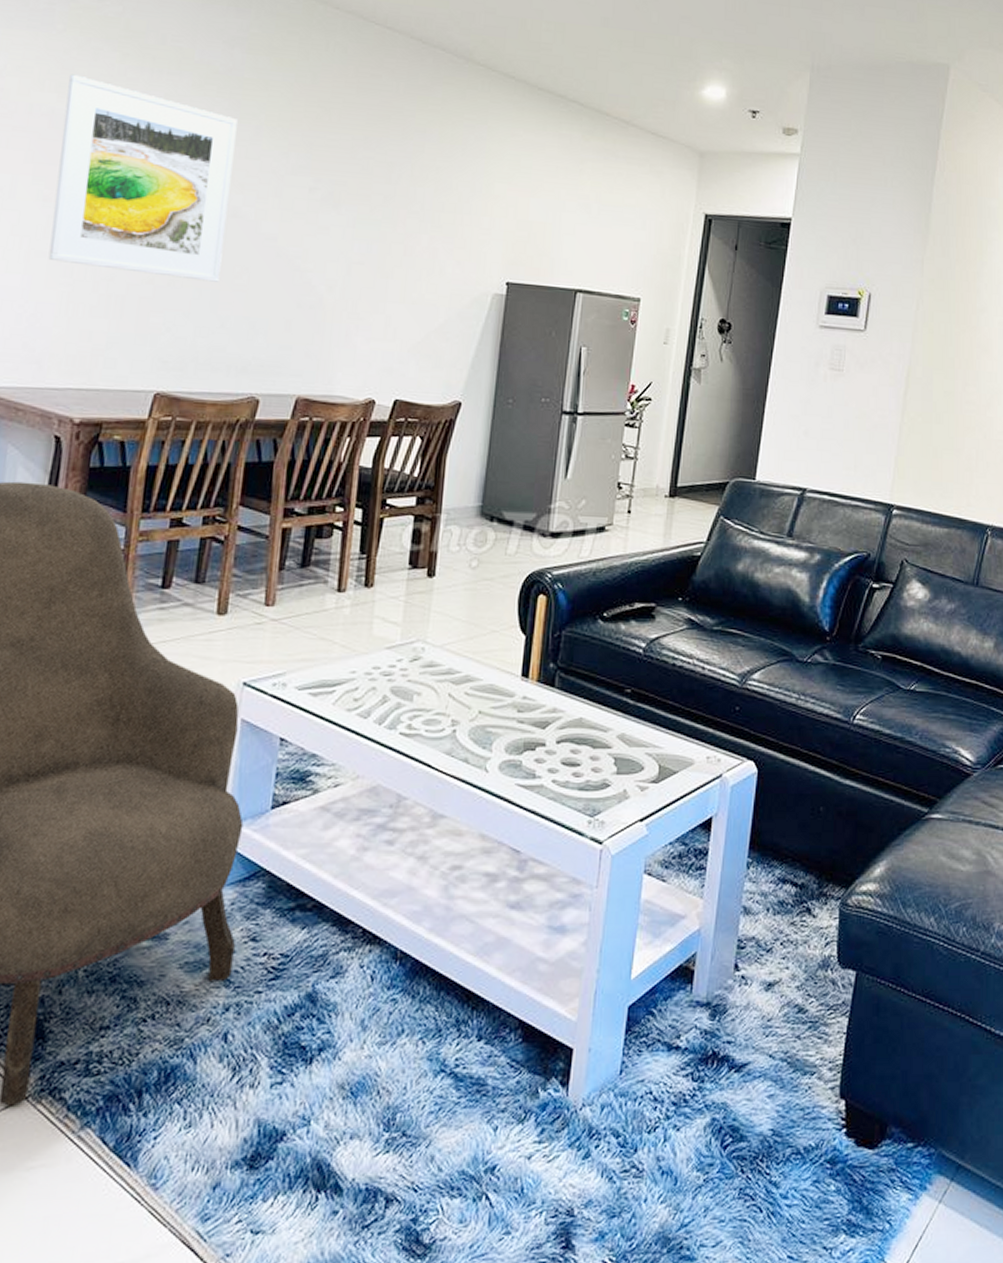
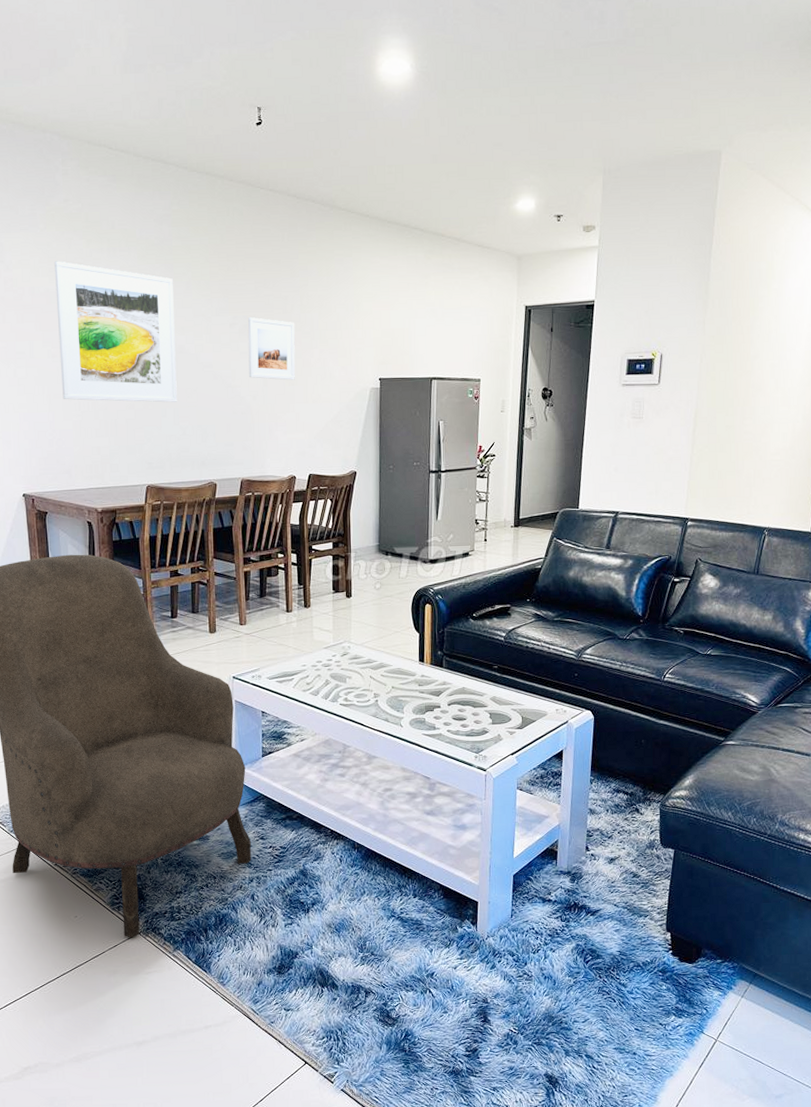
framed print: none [327,183,400,272] -> present [247,317,296,380]

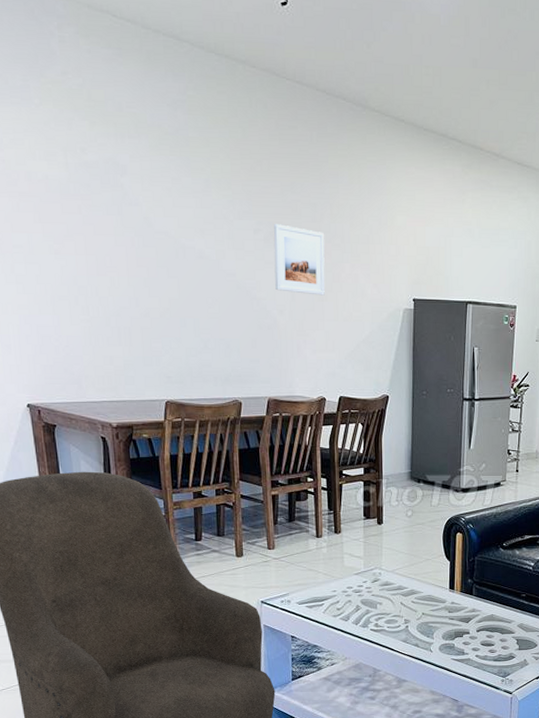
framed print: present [54,261,177,403] -> none [53,143,198,312]

